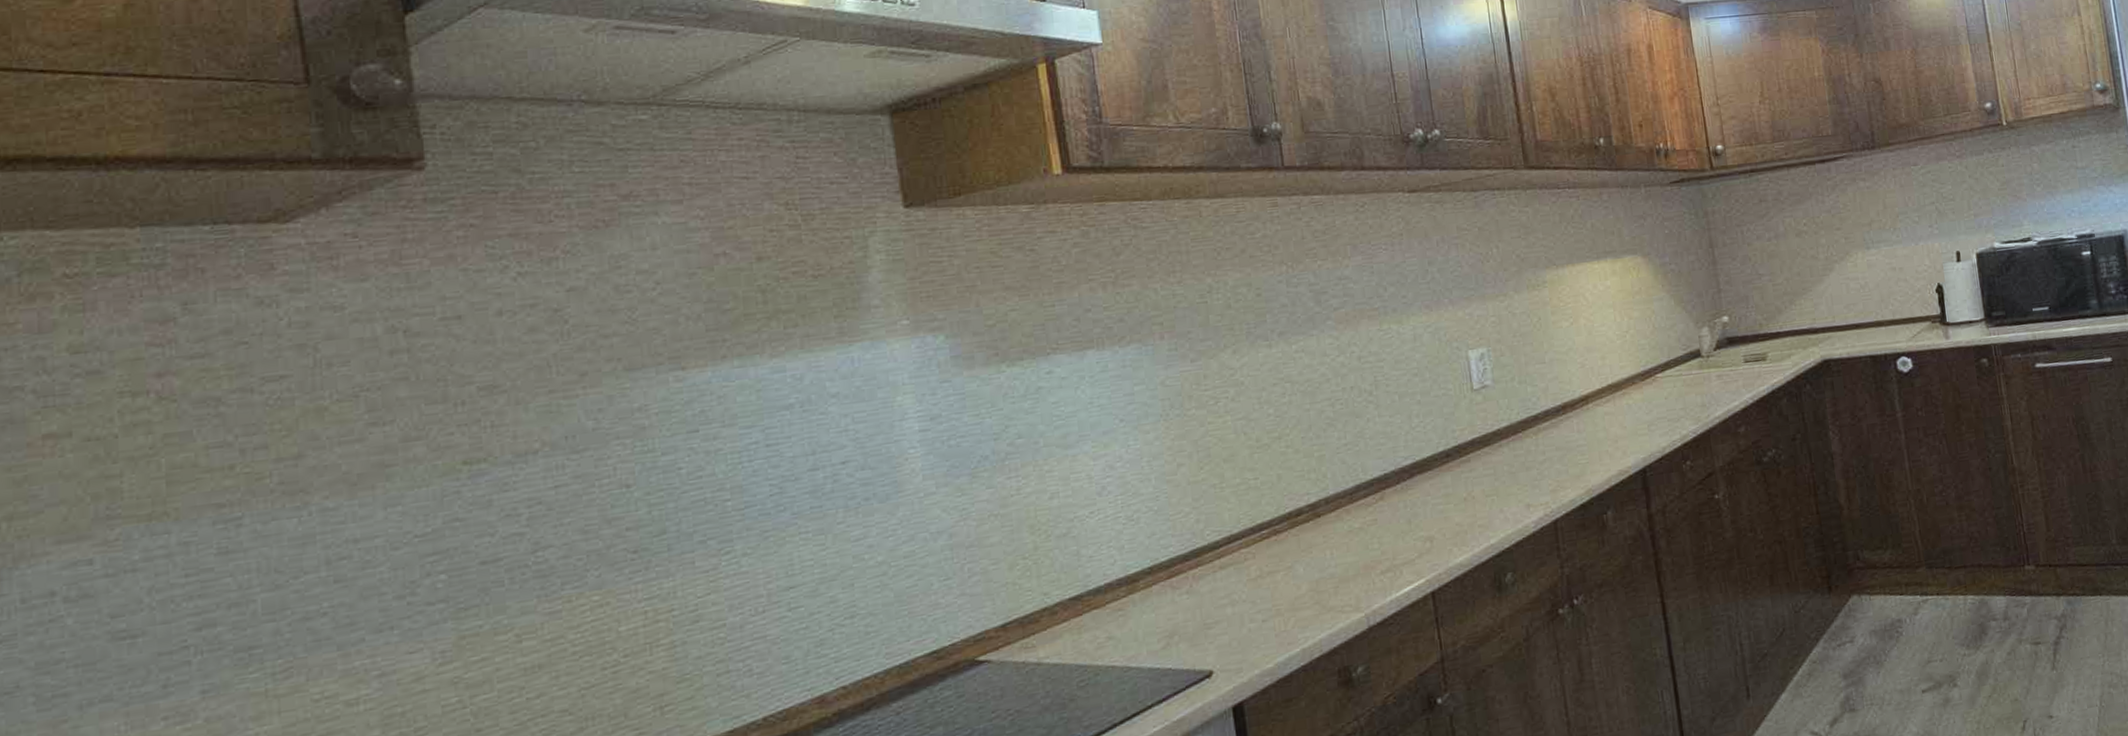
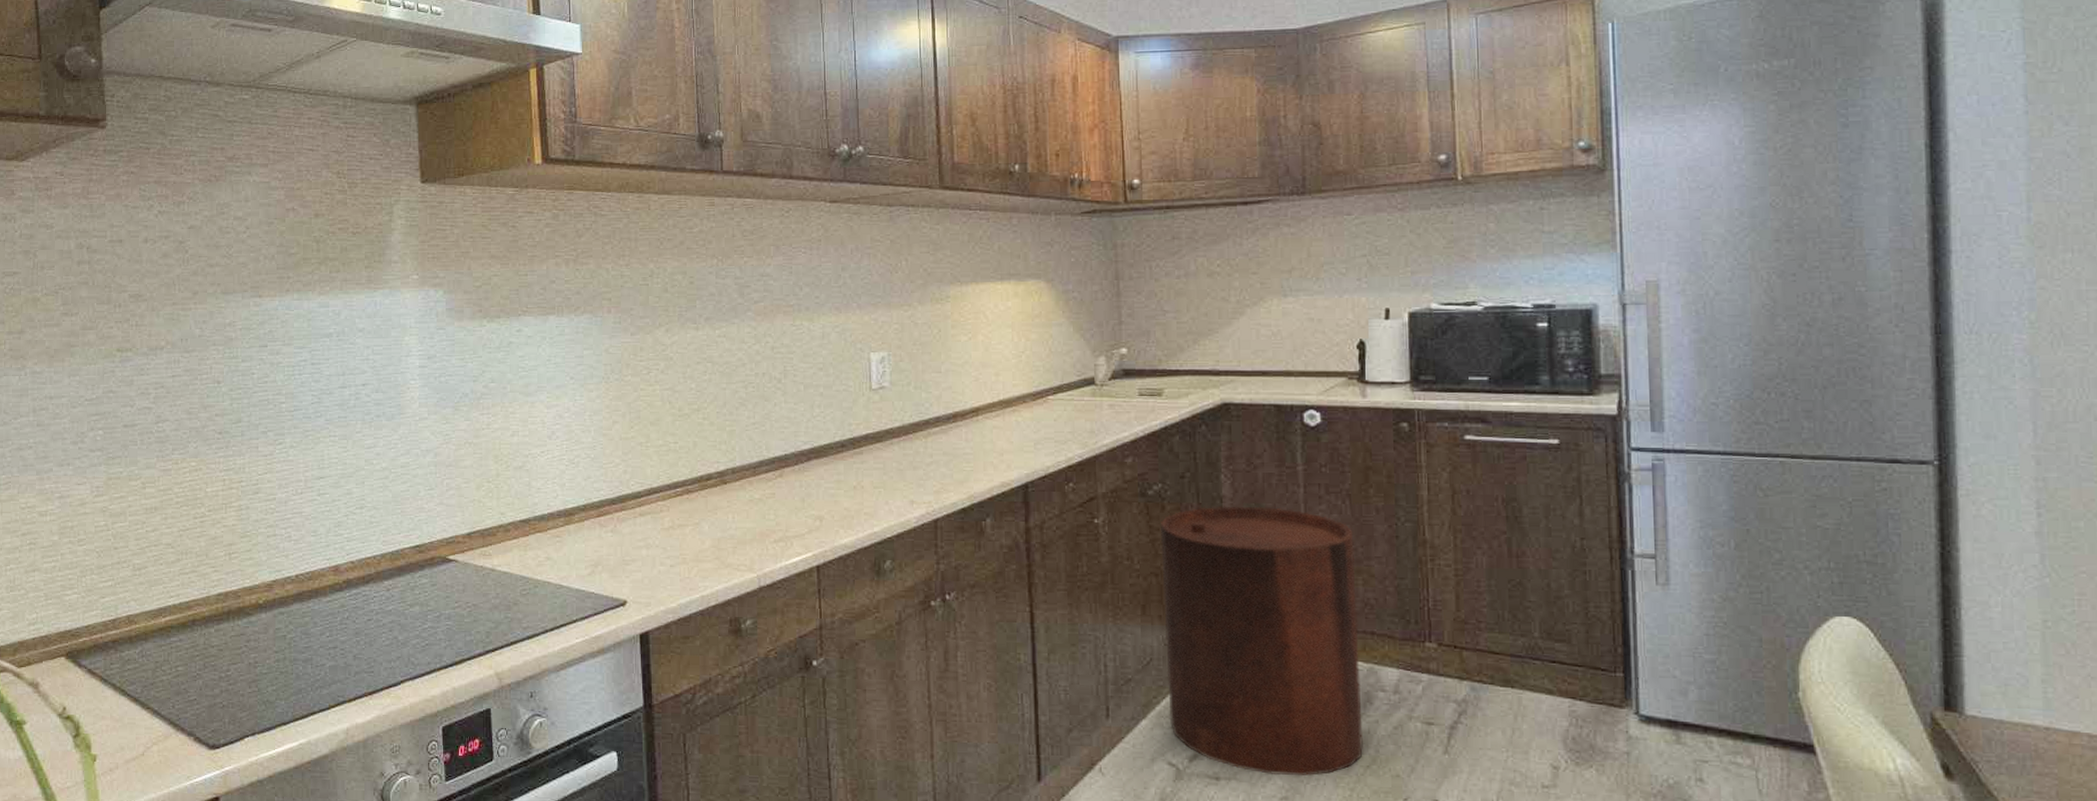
trash can: none [1778,456,1984,724] -> present [1160,506,1364,777]

